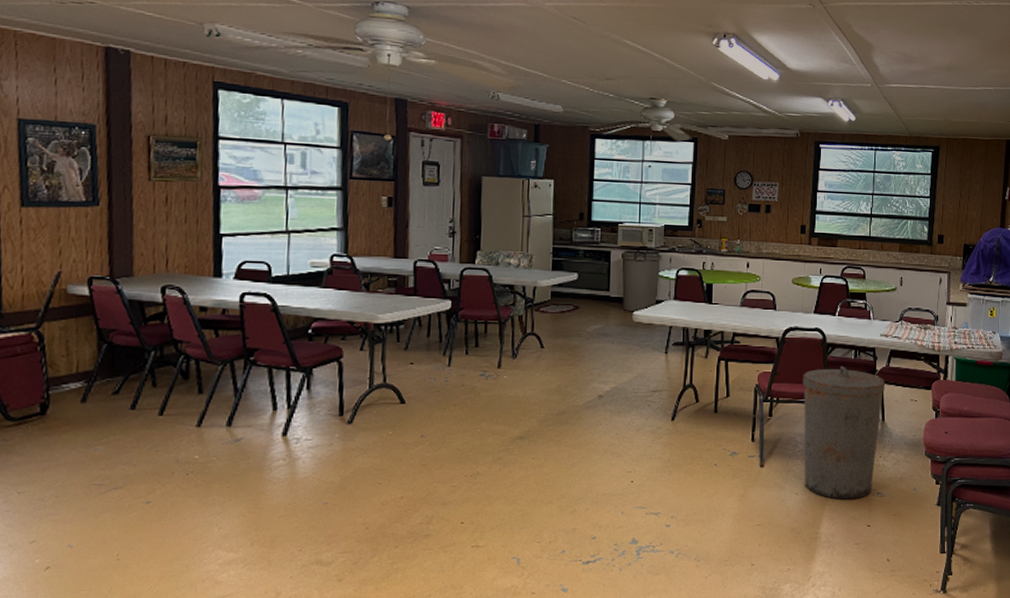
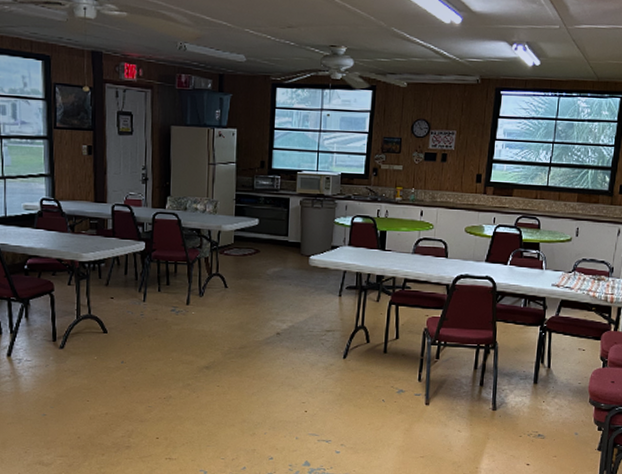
trash can: present [803,365,886,500] -> none [467,313,554,439]

